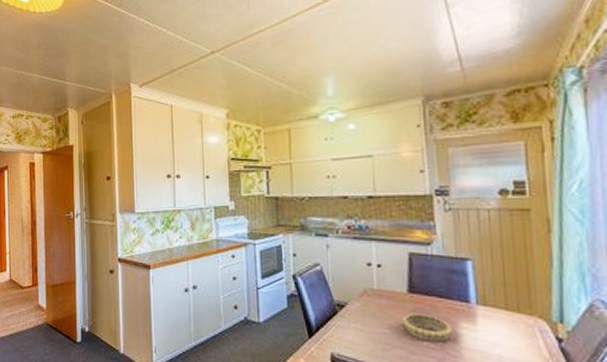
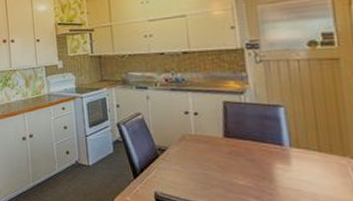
decorative bowl: present [401,313,453,341] -> none [218,156,269,181]

